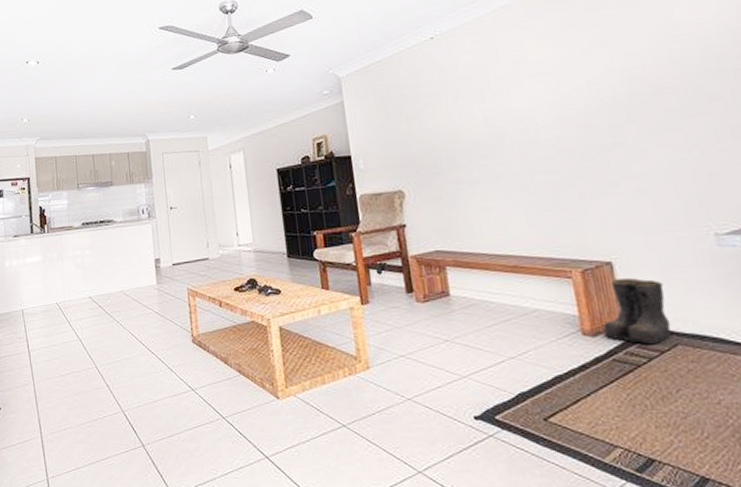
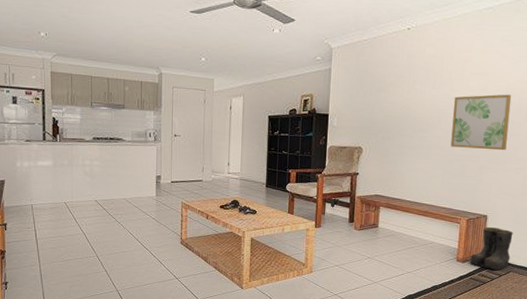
wall art: none [515,92,613,173] -> present [450,94,512,151]

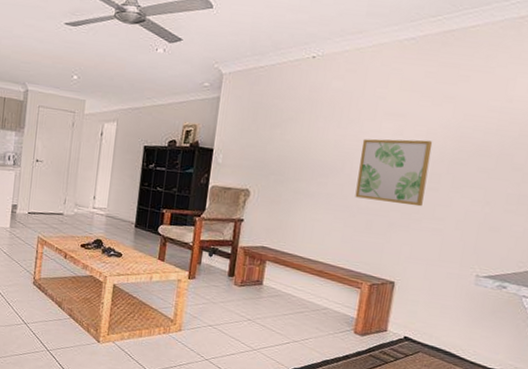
boots: present [469,227,513,271] -> none [369,295,425,349]

